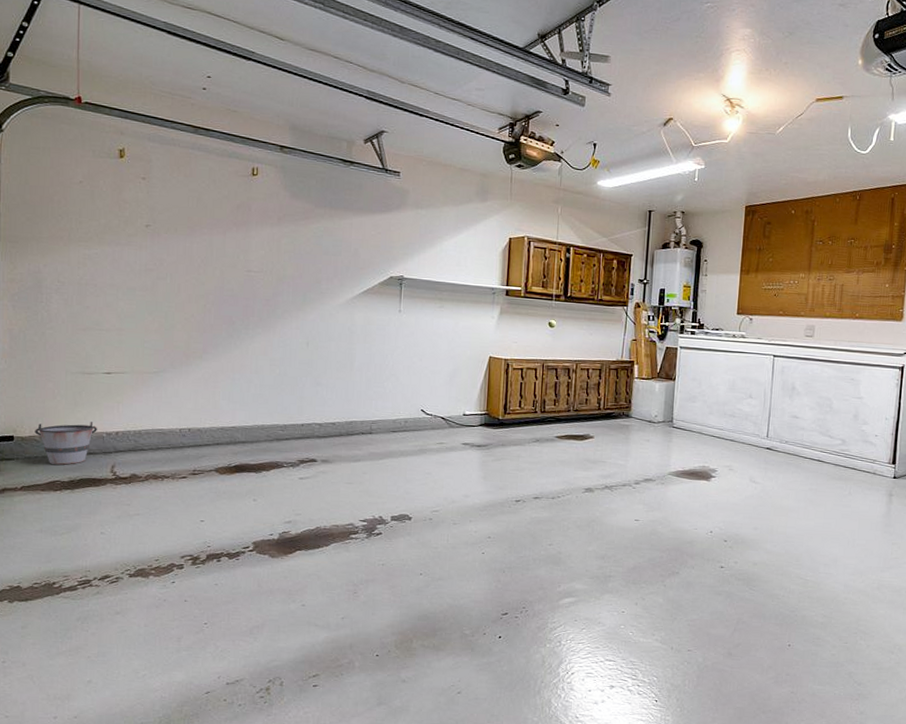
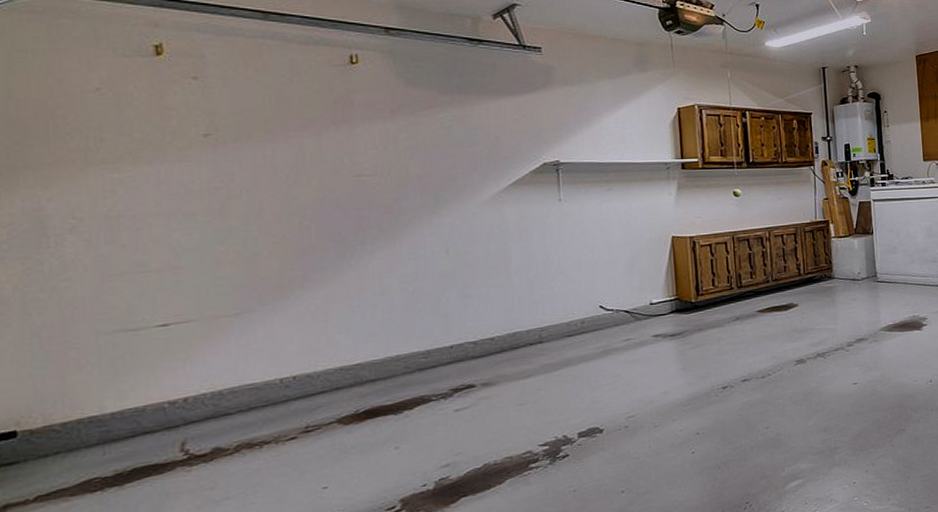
bucket: present [35,422,97,465] -> none [51,391,154,458]

